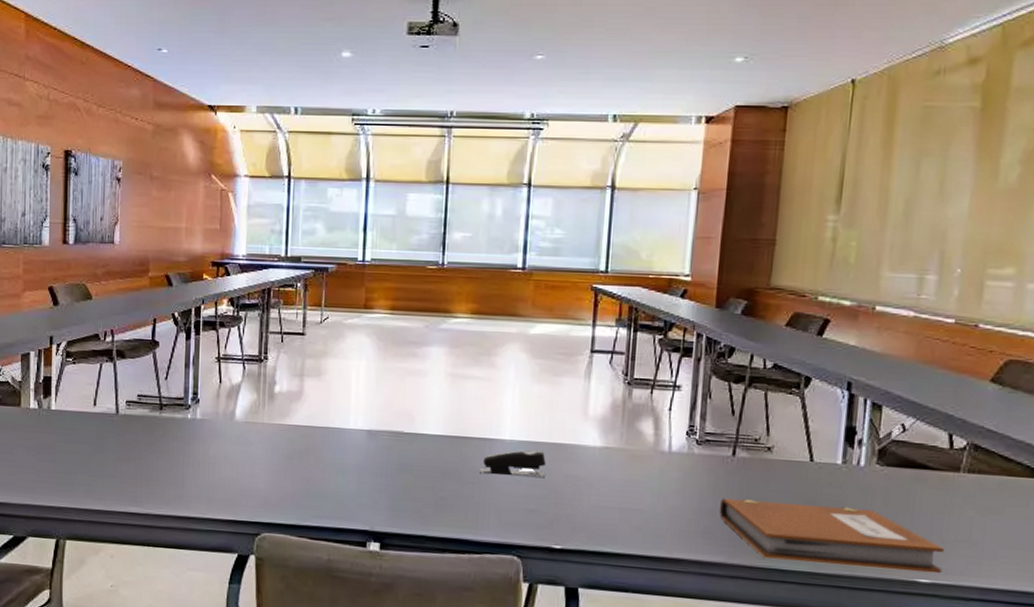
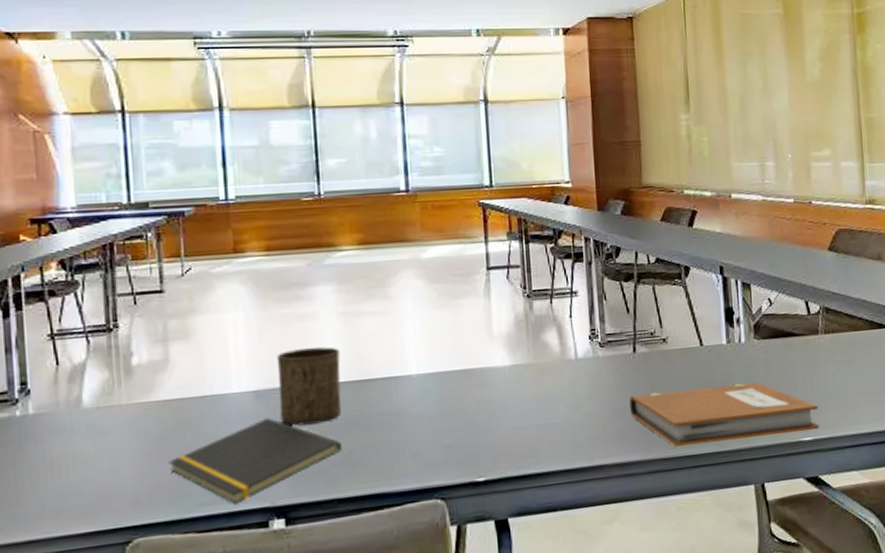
notepad: none [293,455,435,522] -> present [168,418,342,504]
cup: none [386,400,444,468] -> present [276,346,342,426]
stapler: present [479,450,546,477] -> none [387,381,460,417]

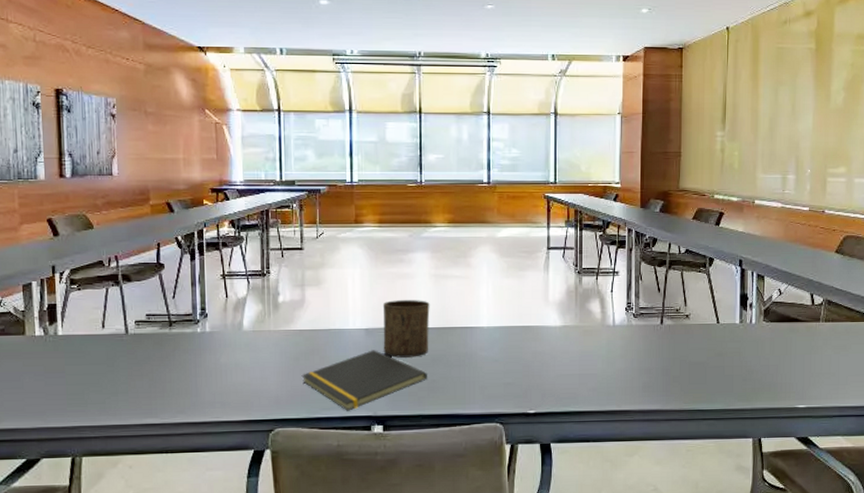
notebook: present [629,382,819,447] -> none [654,356,813,402]

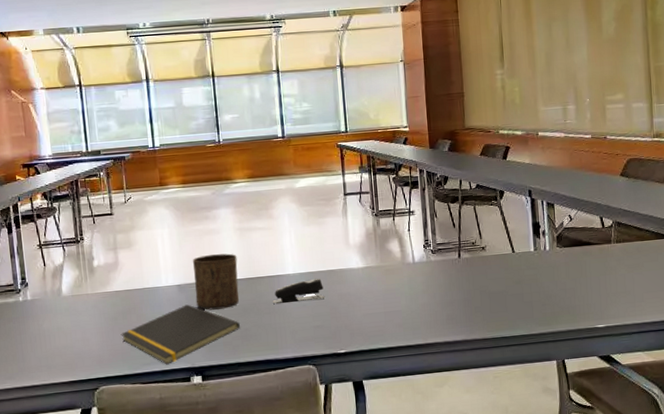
stapler: none [463,334,519,357] -> present [272,279,325,304]

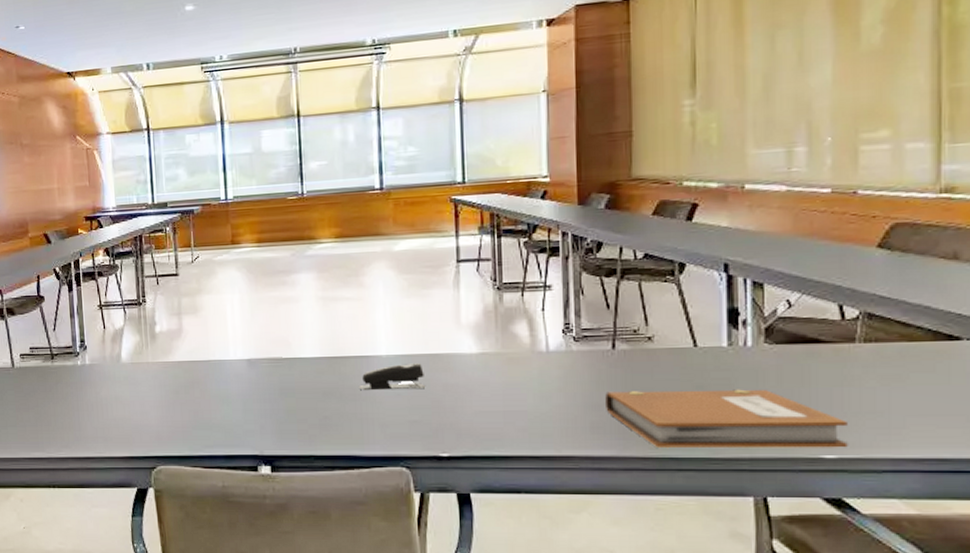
notepad: present [120,304,240,365] -> none [182,382,318,449]
cup: present [192,253,239,310] -> none [265,326,319,391]
notebook: none [456,281,611,330] -> present [605,389,848,448]

